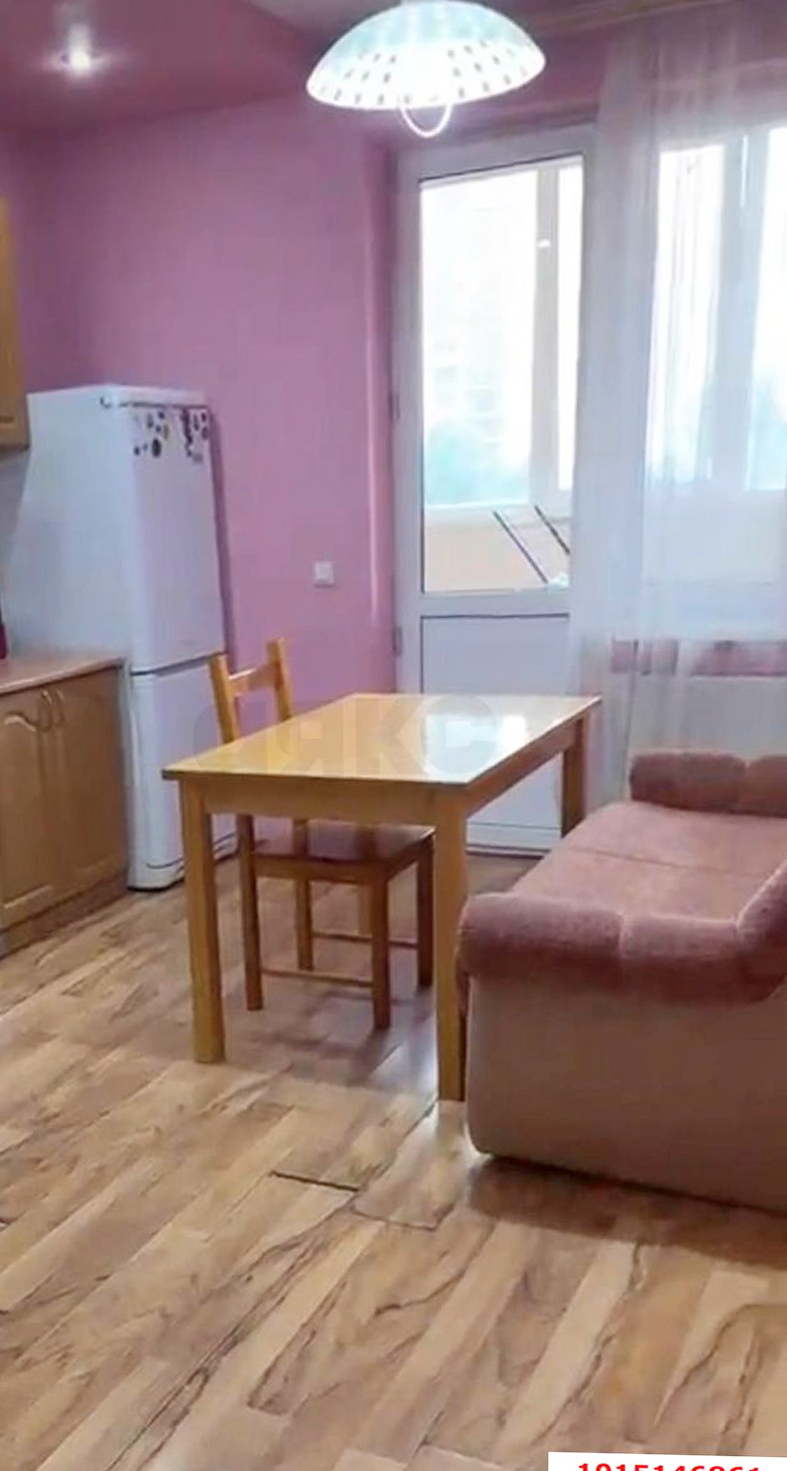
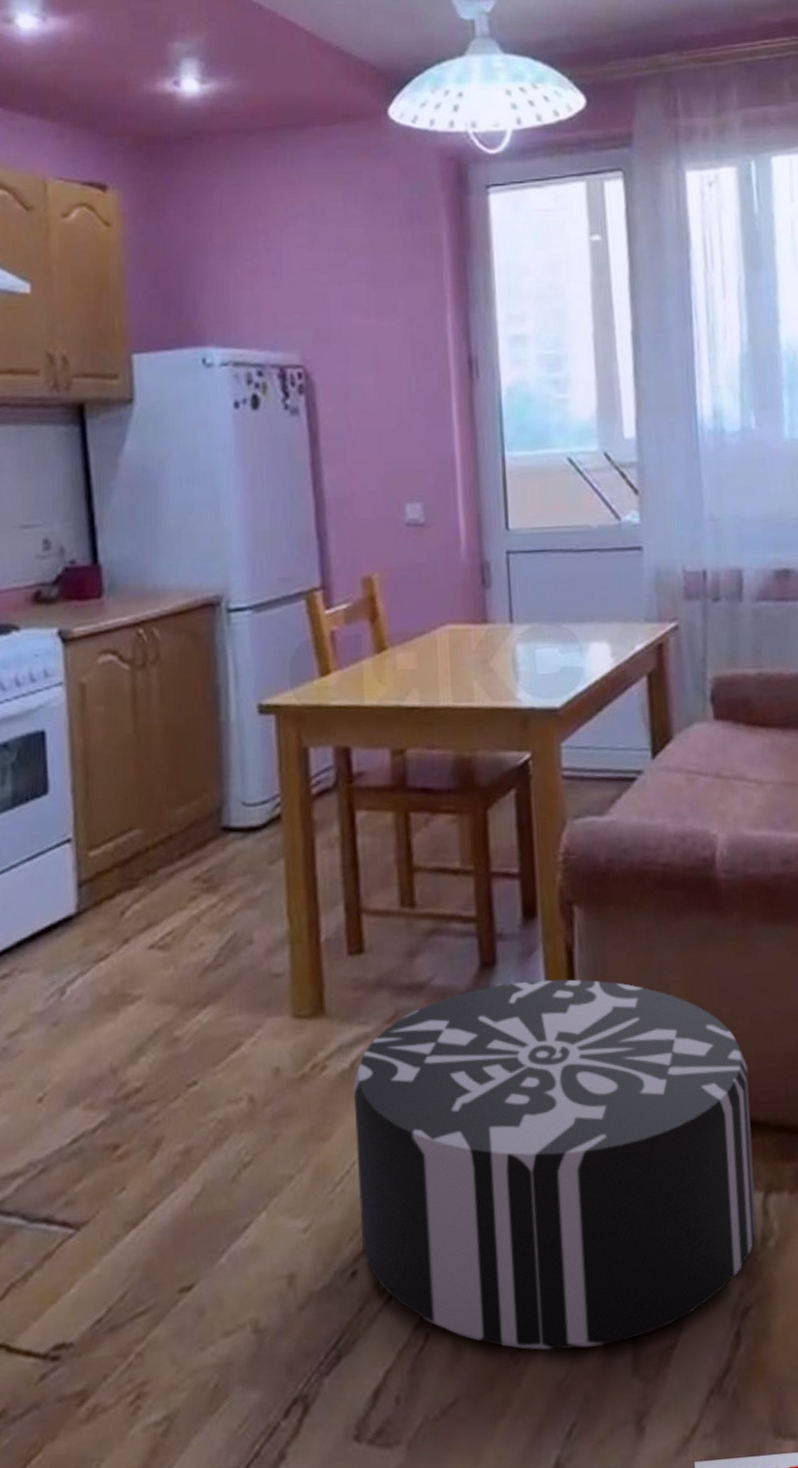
pouf: none [251,1043,631,1355] -> present [353,979,756,1350]

